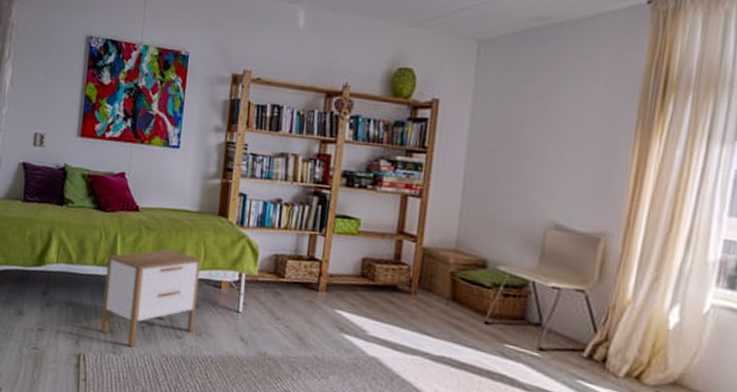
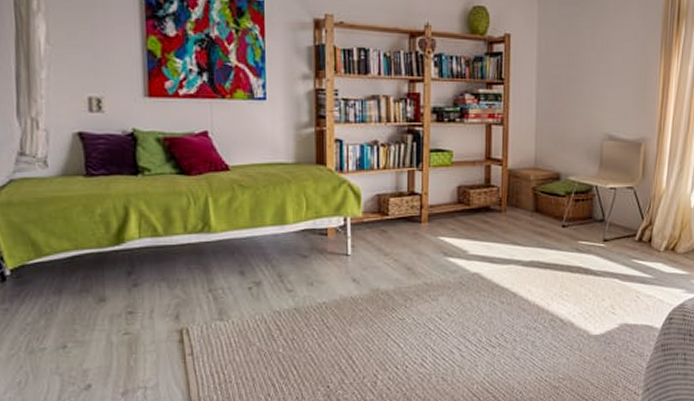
nightstand: present [100,249,202,348] -> none [200,205,305,310]

